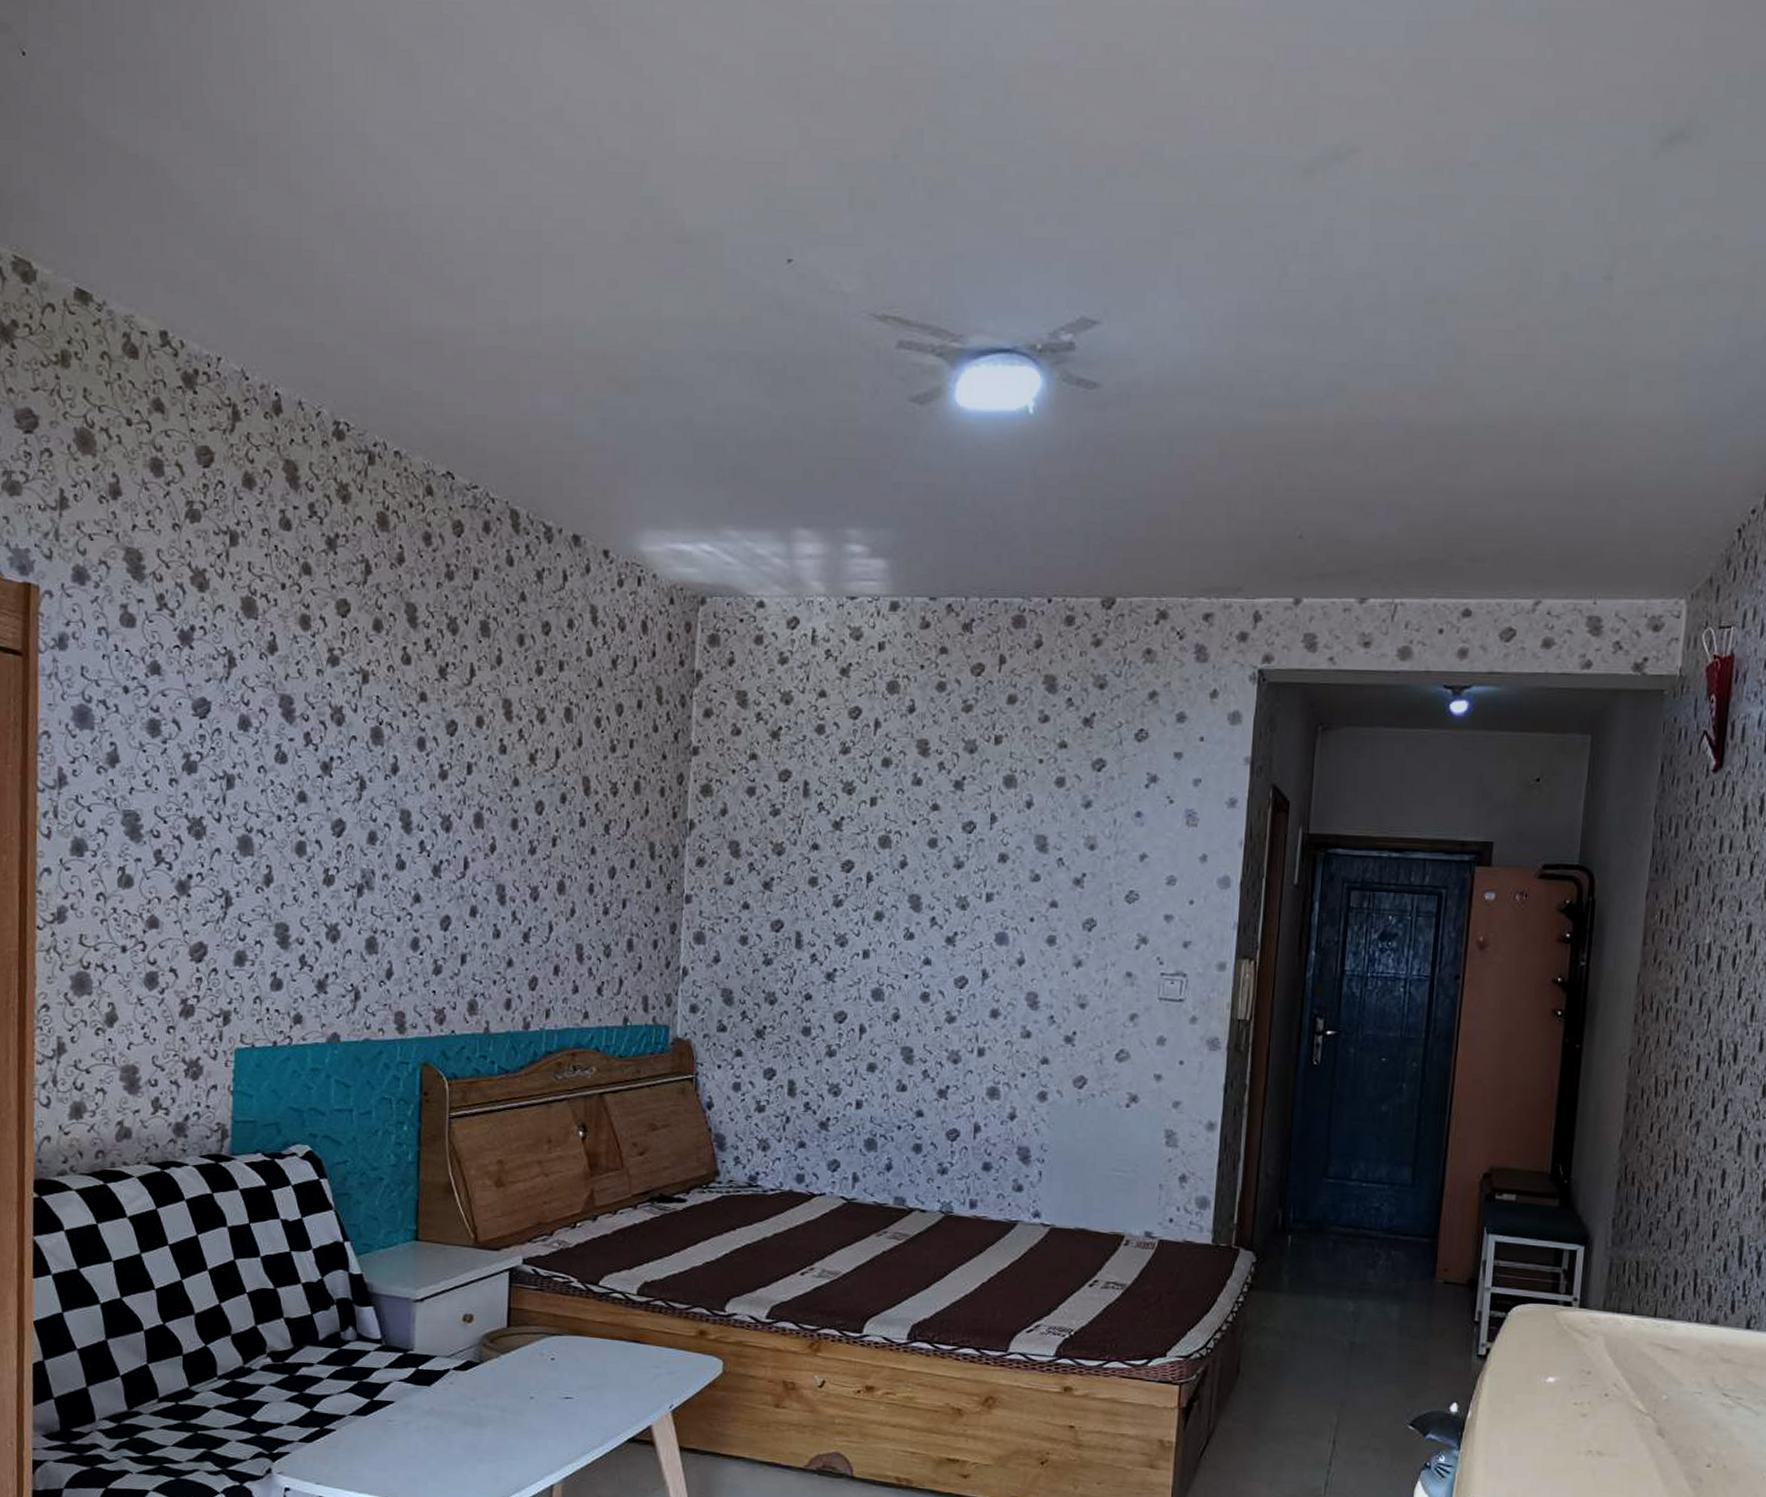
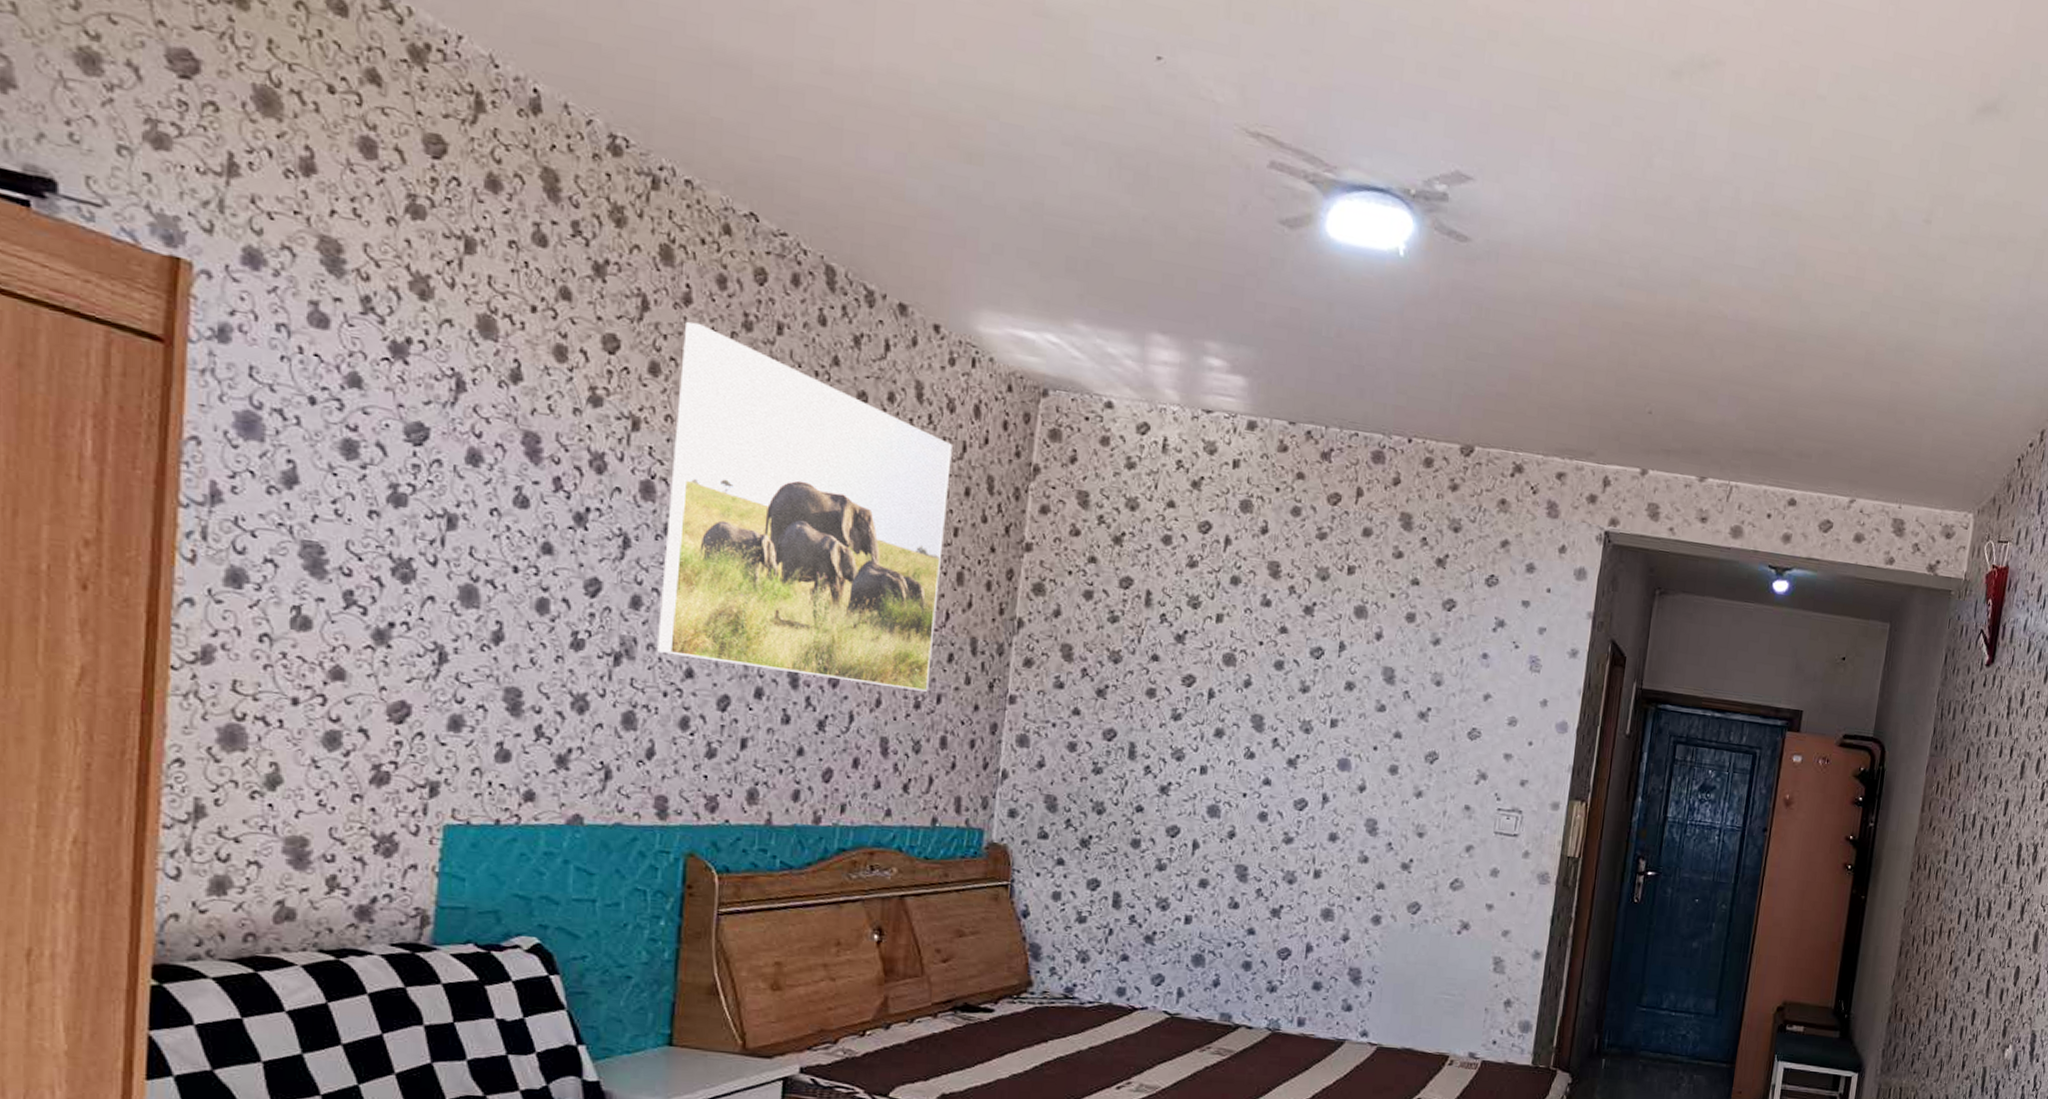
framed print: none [390,578,625,898] -> present [656,321,952,692]

